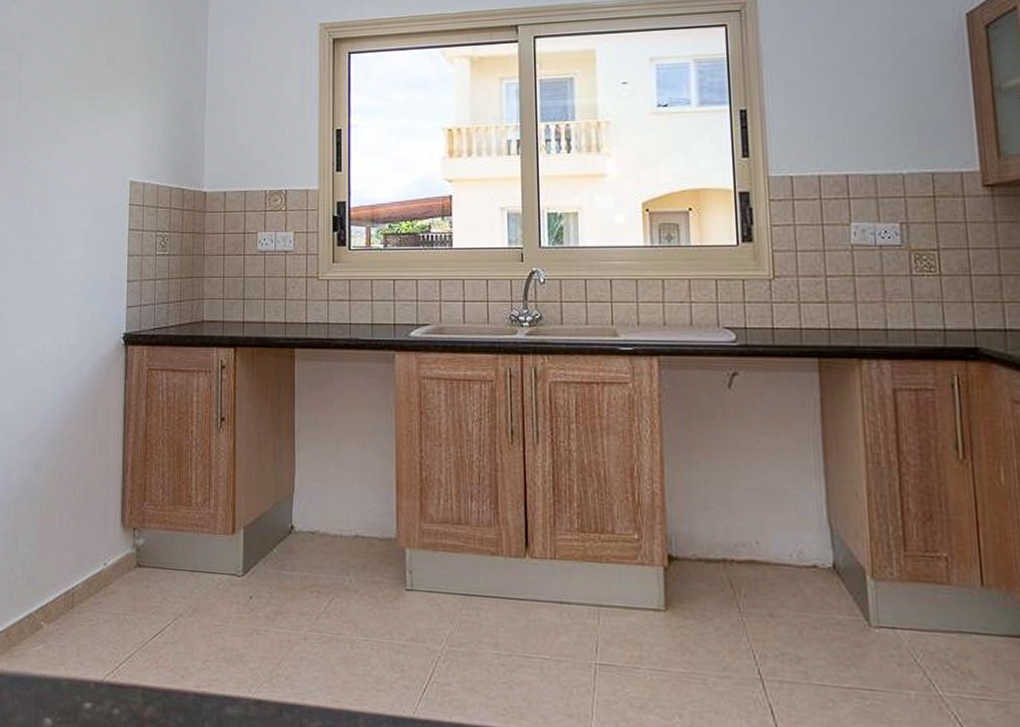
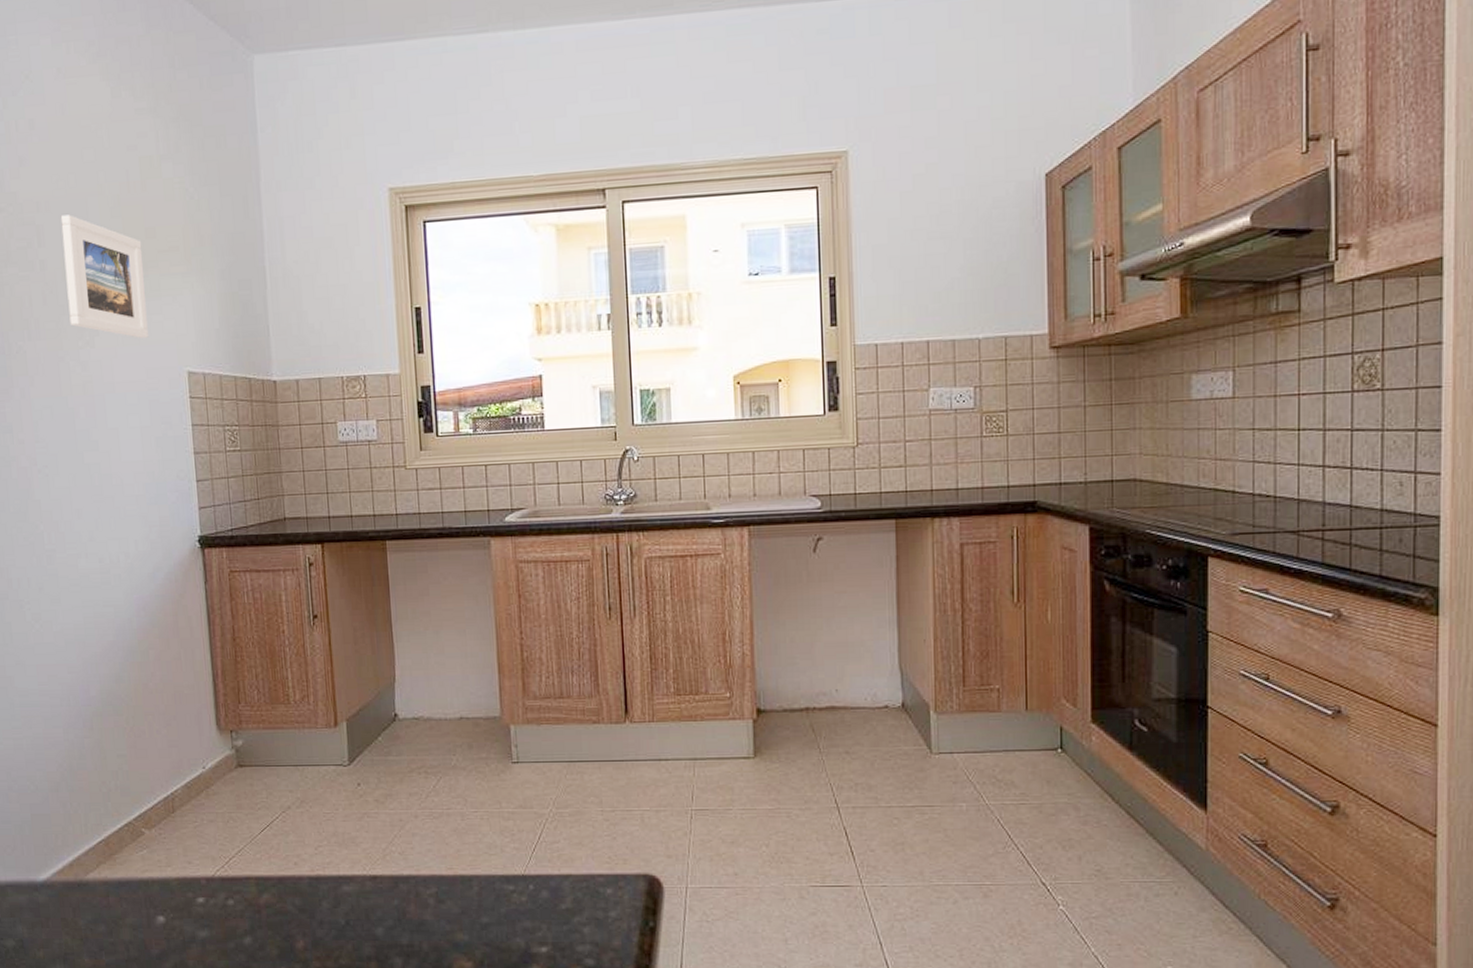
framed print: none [36,44,103,150] -> present [60,214,148,338]

